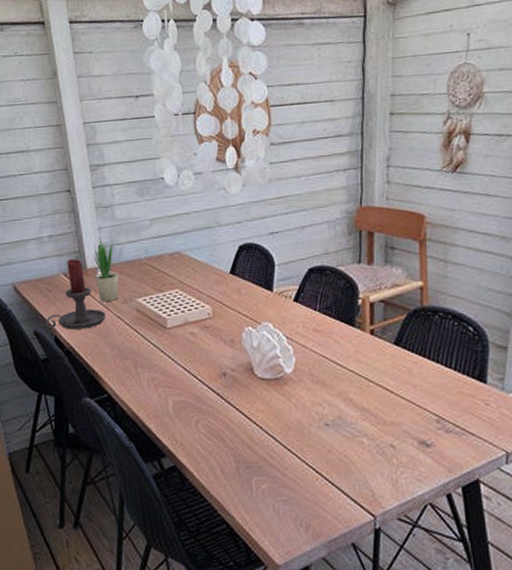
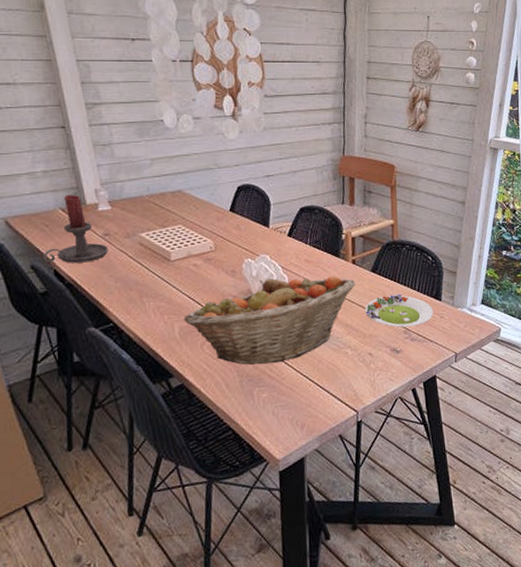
potted plant: present [93,237,119,302] -> none [93,174,121,236]
fruit basket: none [177,348,375,449] -> present [183,276,356,365]
salad plate: none [386,372,476,415] -> present [365,293,433,328]

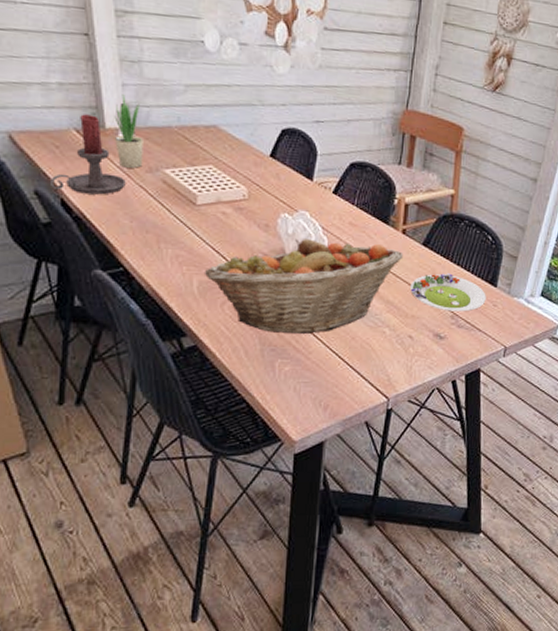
potted plant: none [93,174,121,236] -> present [114,94,144,168]

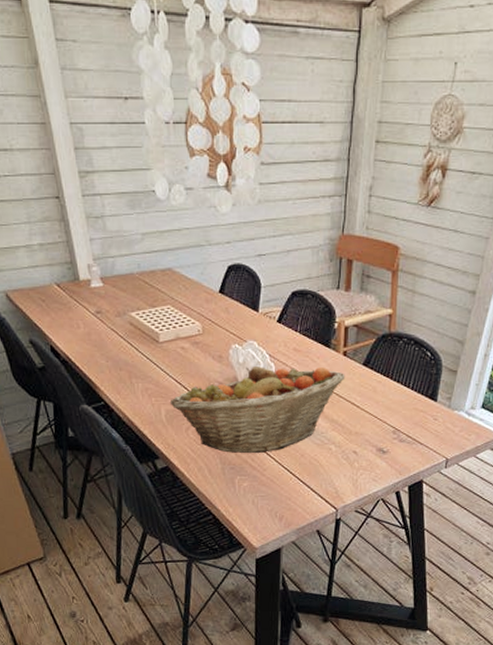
candle holder: present [49,114,126,195] -> none [40,269,100,340]
potted plant: present [114,94,144,168] -> none [86,248,113,314]
salad plate: present [410,273,486,312] -> none [353,391,427,427]

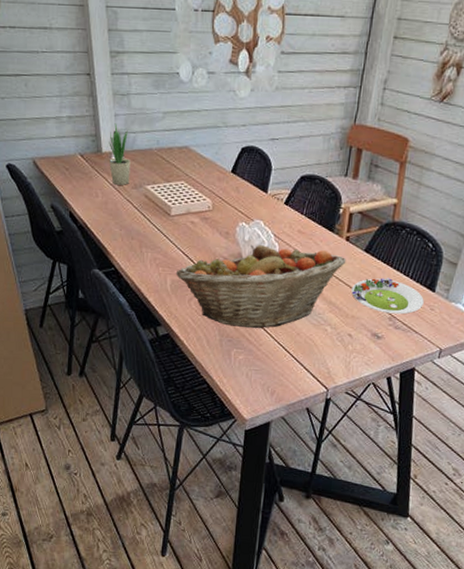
potted plant: none [86,248,113,314] -> present [109,123,131,185]
salad plate: none [353,391,427,427] -> present [351,278,424,315]

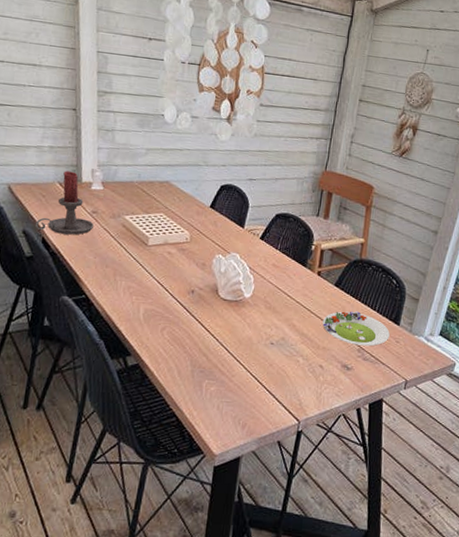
candle holder: none [61,141,117,208] -> present [35,171,94,235]
potted plant: present [109,123,131,185] -> none [88,156,111,214]
fruit basket: present [175,244,347,328] -> none [149,276,318,359]

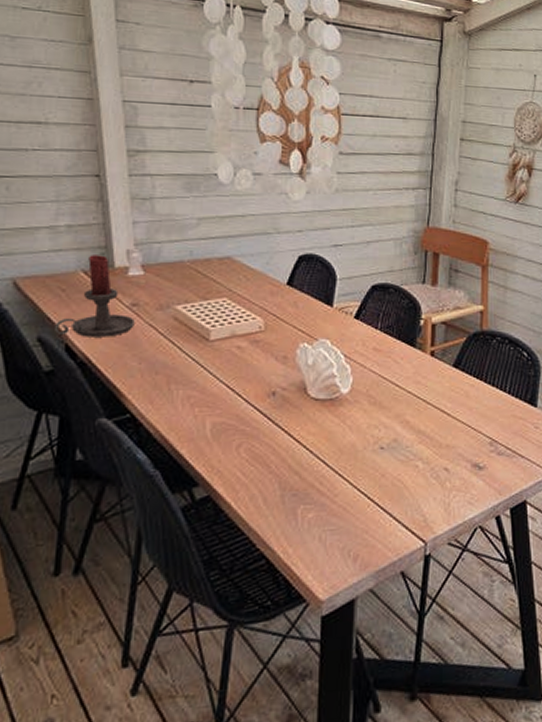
salad plate: present [322,311,390,347] -> none [443,395,526,438]

